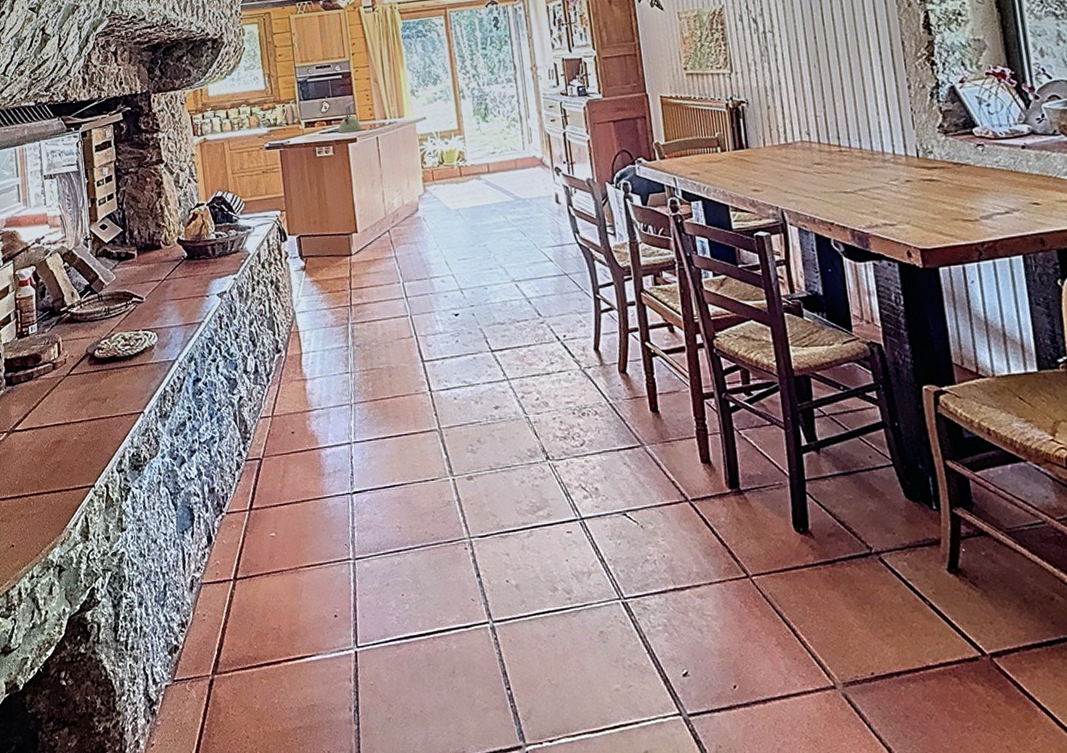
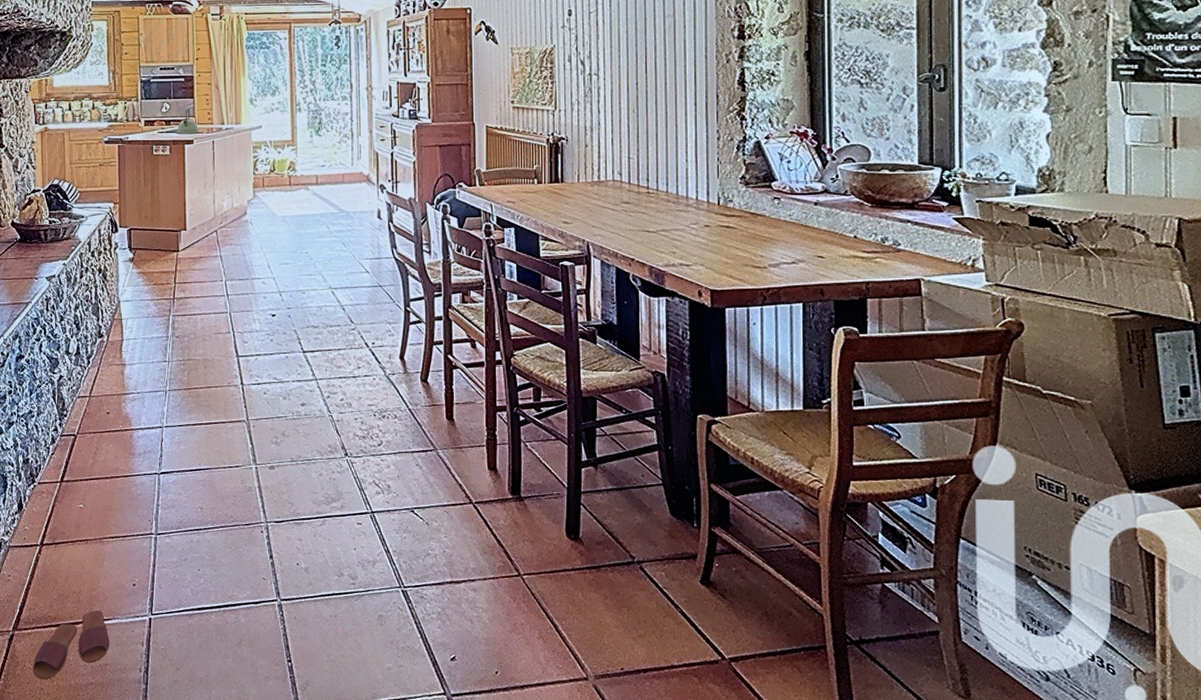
slippers: none [236,646,316,726] -> present [32,610,110,680]

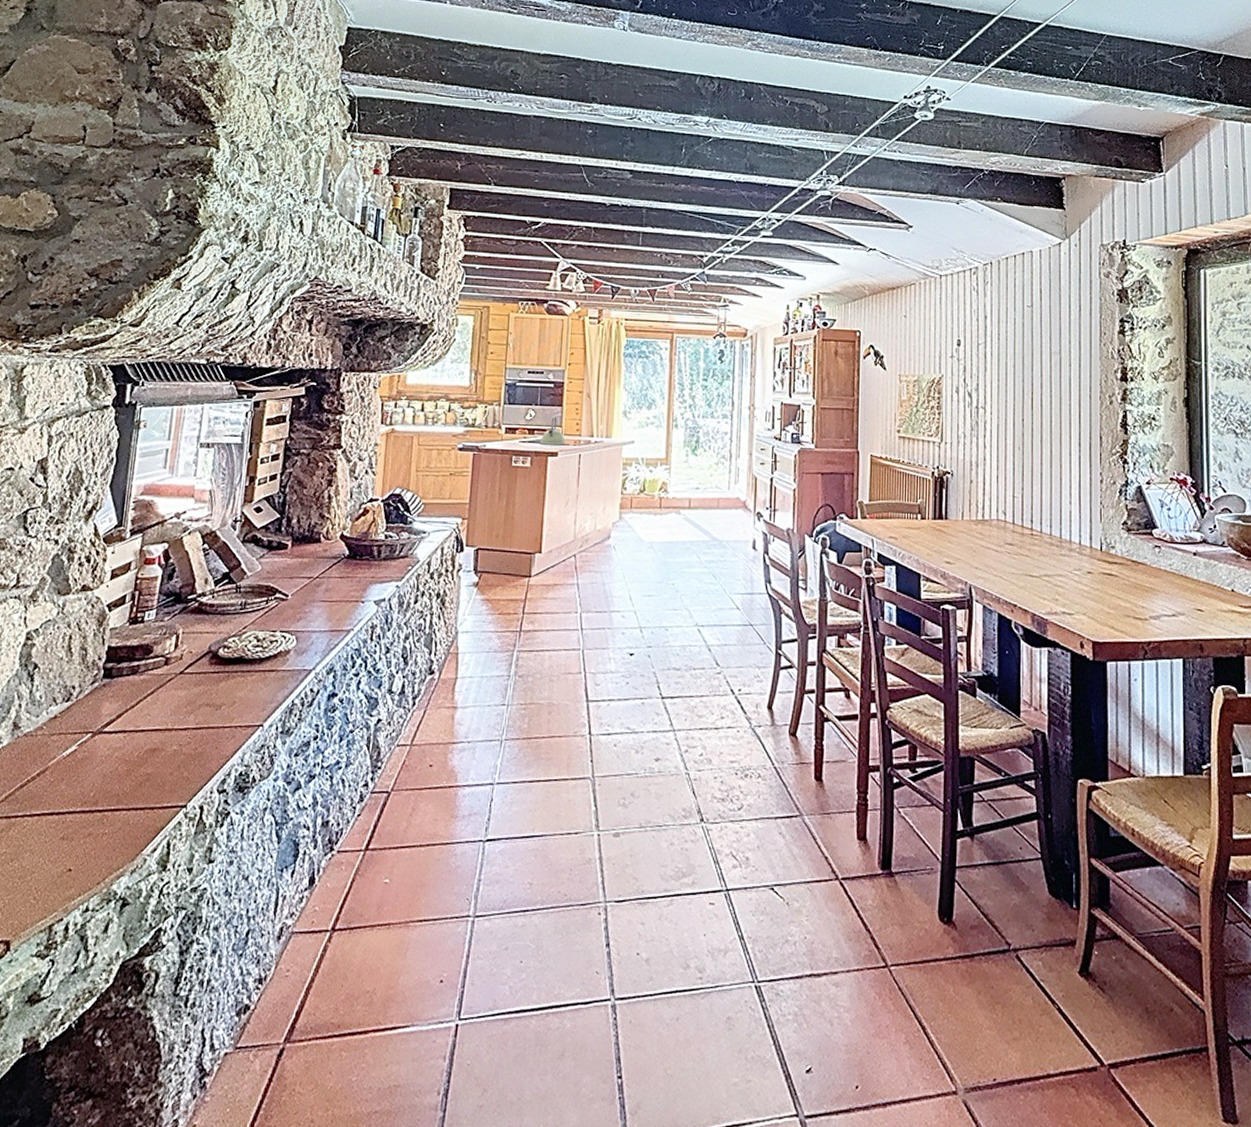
slippers: present [32,610,110,680] -> none [303,1015,405,1108]

